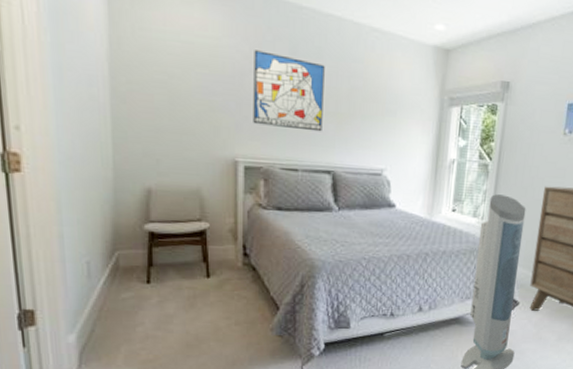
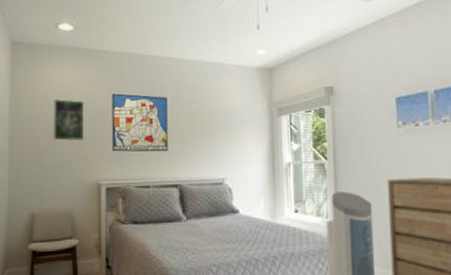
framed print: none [172,44,217,106] -> present [53,98,85,142]

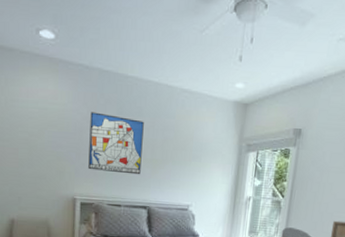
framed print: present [53,98,85,142] -> none [32,110,63,156]

